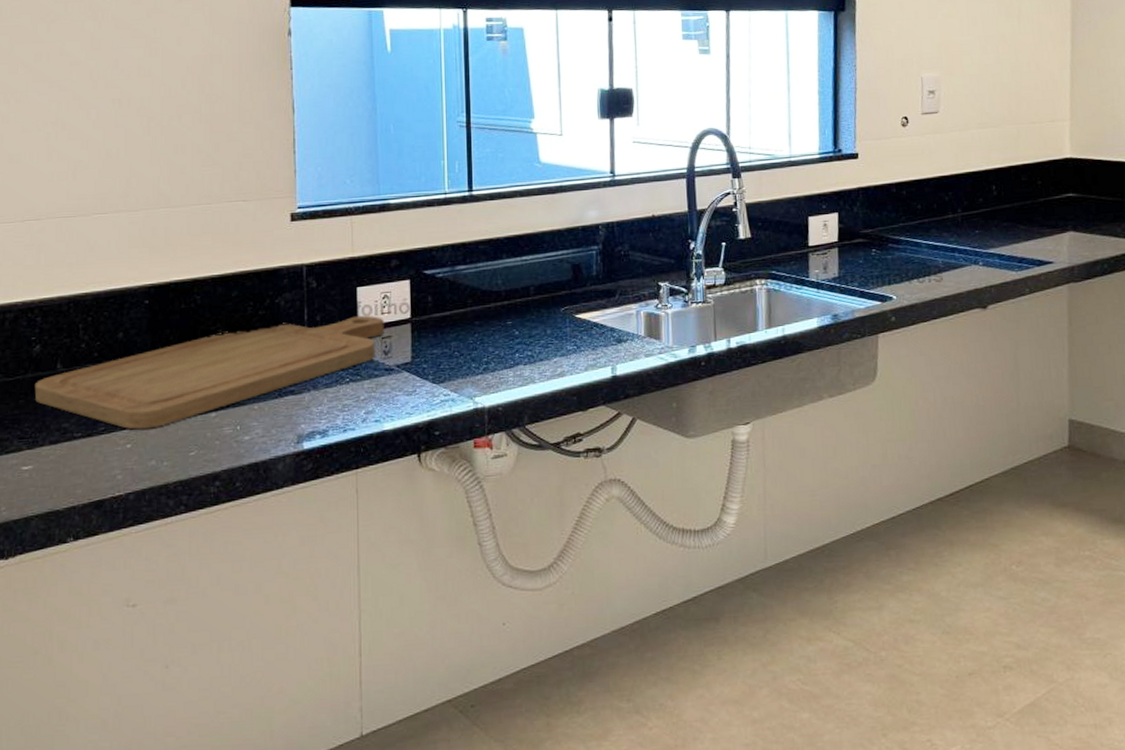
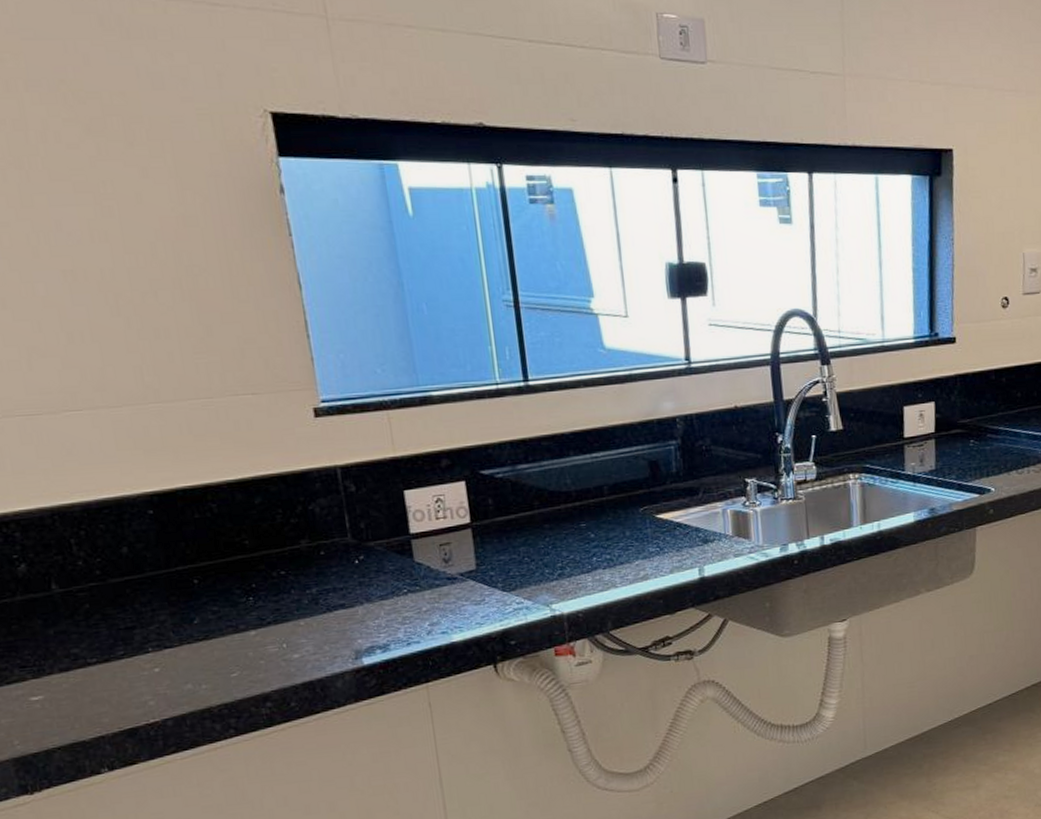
chopping board: present [34,315,384,430] -> none [27,521,442,652]

